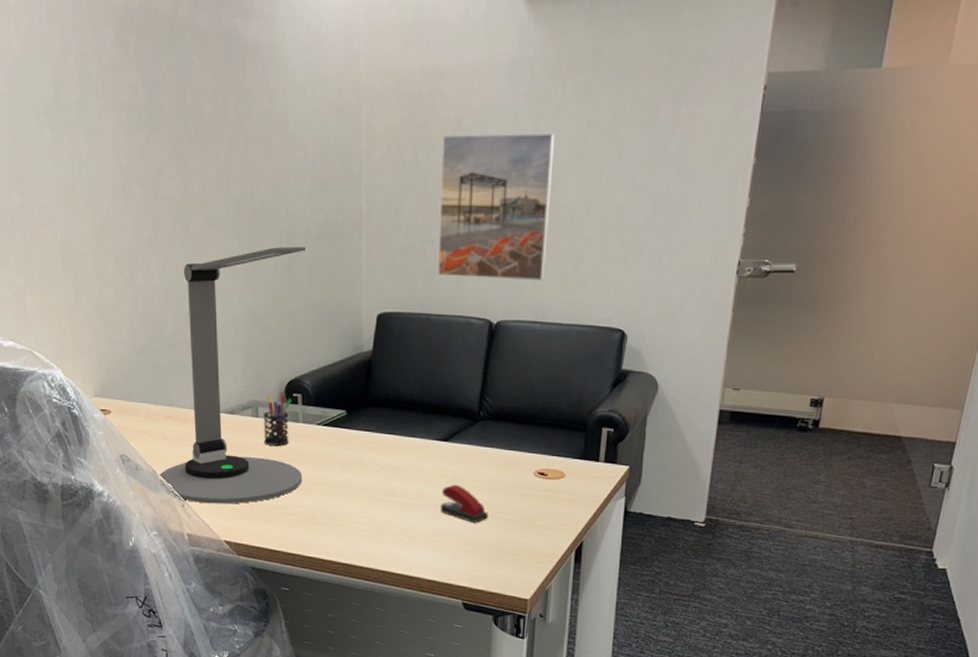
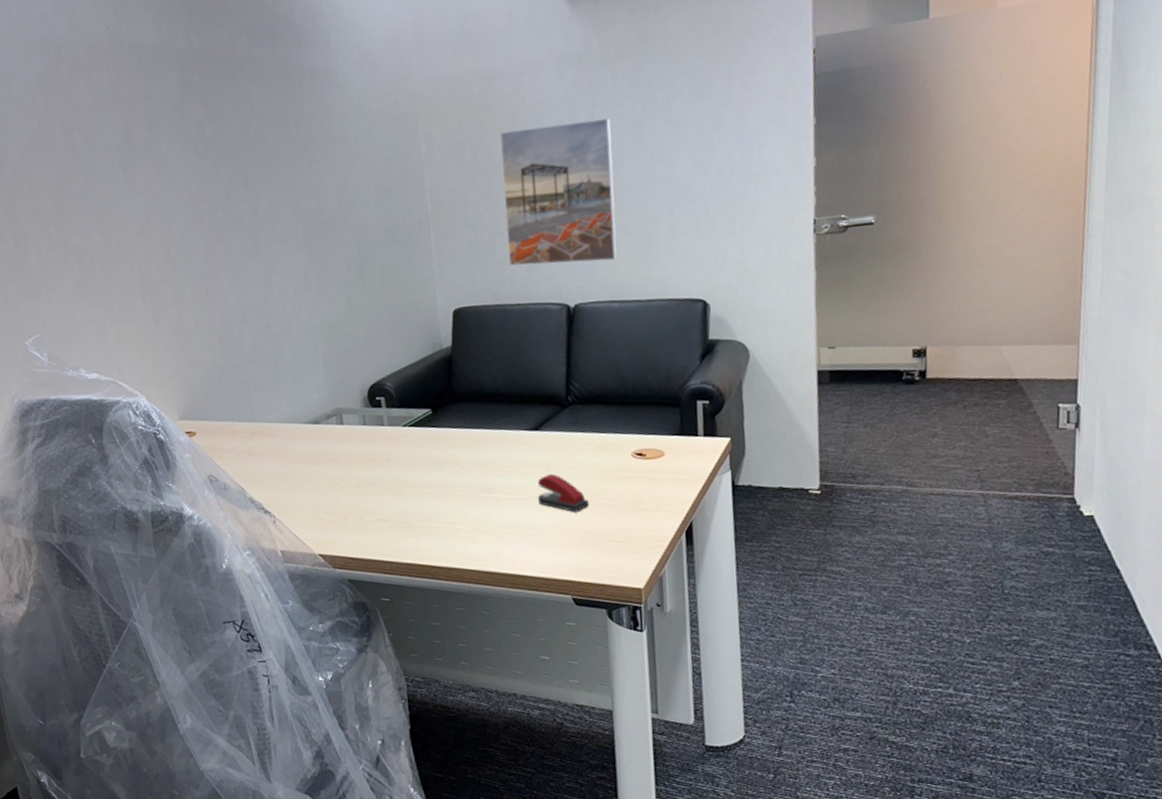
desk lamp: present [158,247,305,504] -> none [247,252,394,518]
pen holder: present [263,395,292,446] -> none [347,400,376,452]

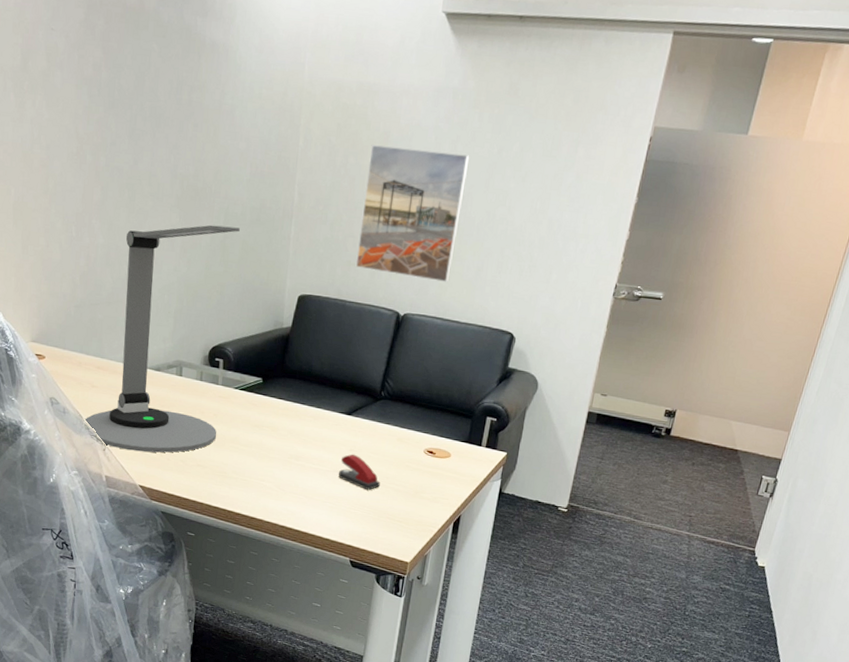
desk lamp: none [247,252,394,518] -> present [83,224,240,453]

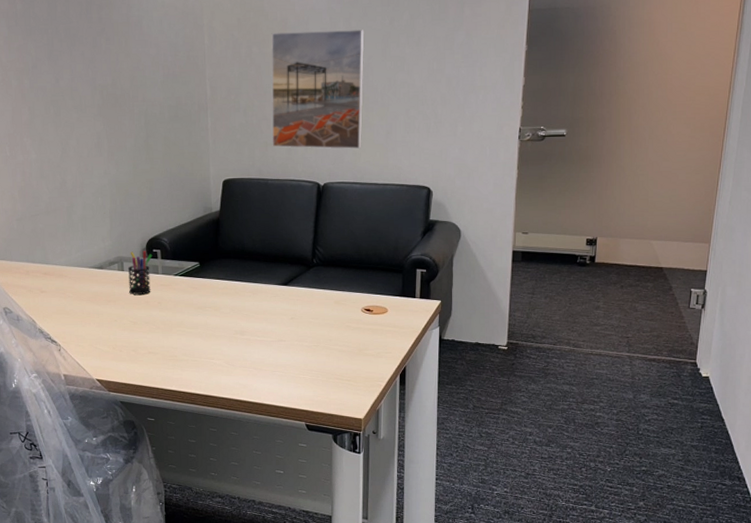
desk lamp: present [83,224,240,453] -> none [37,126,164,348]
pen holder: none [185,357,215,404] -> present [127,251,153,295]
stapler: present [339,454,380,491] -> none [283,322,324,355]

